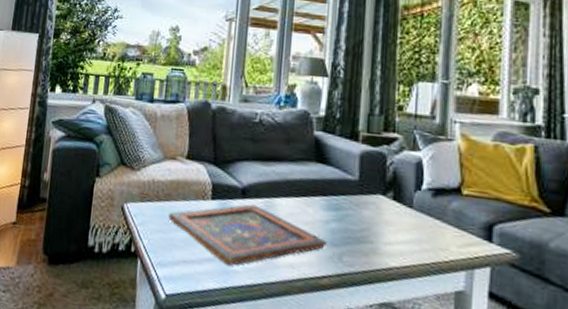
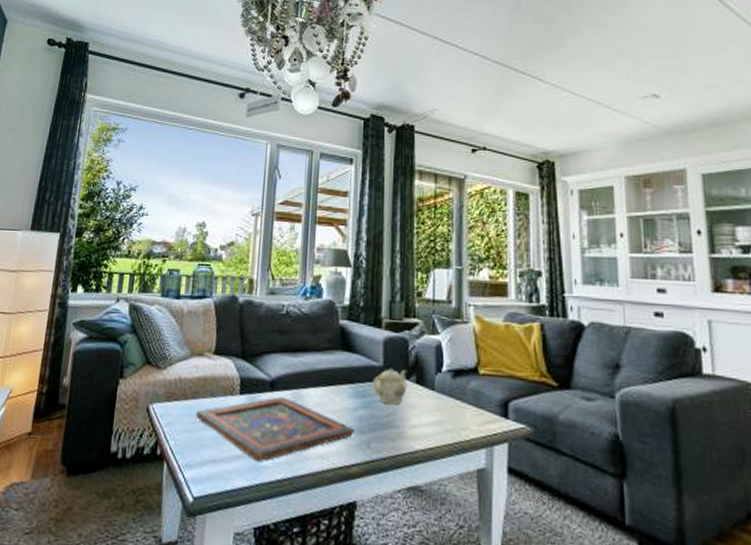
teapot: none [346,182,385,220] -> present [372,368,408,405]

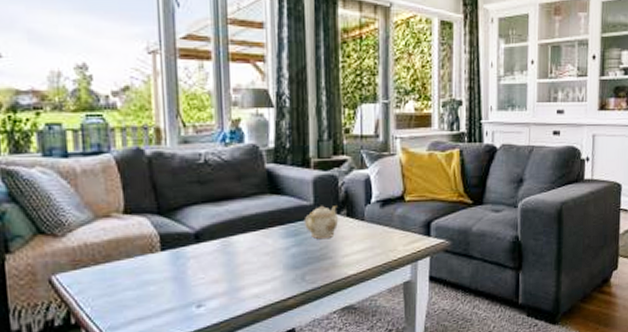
painted panel: present [196,396,355,462] -> none [112,247,289,312]

